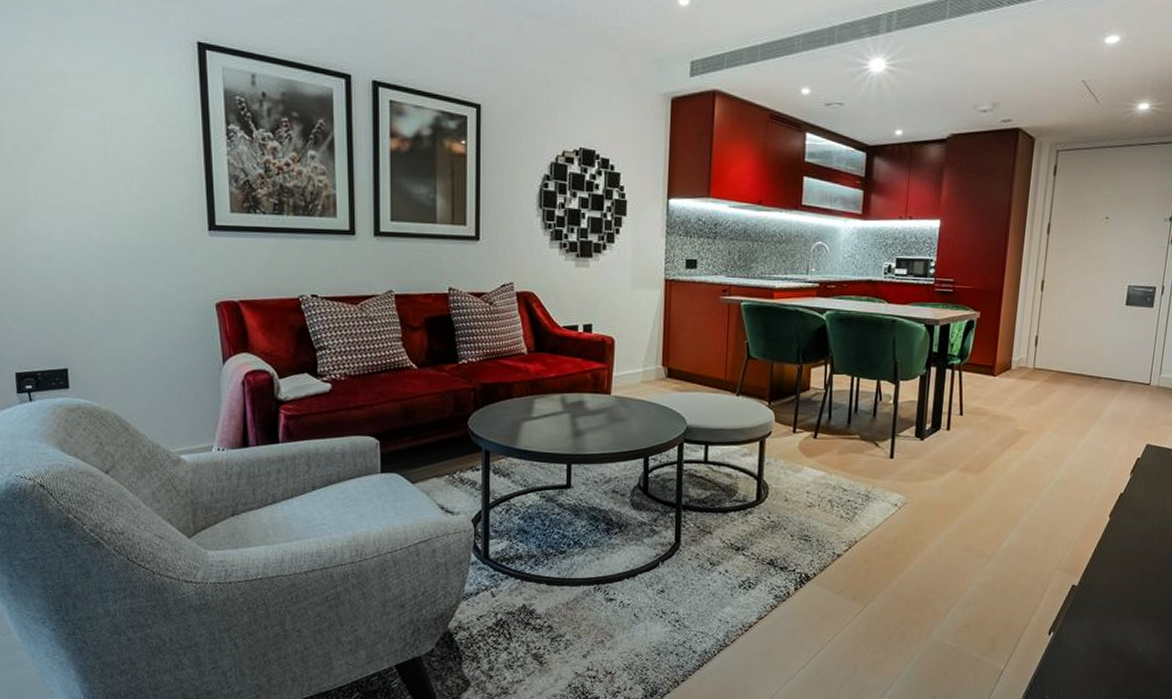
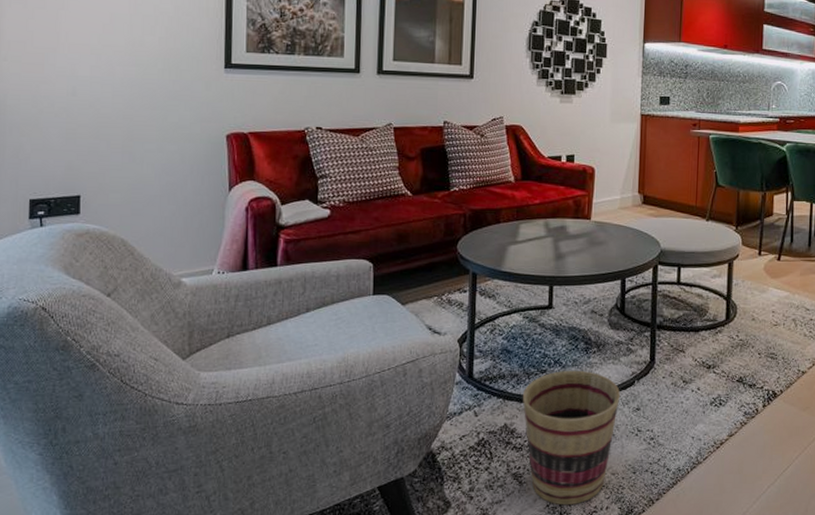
basket: none [540,551,643,686] -> present [522,370,620,506]

